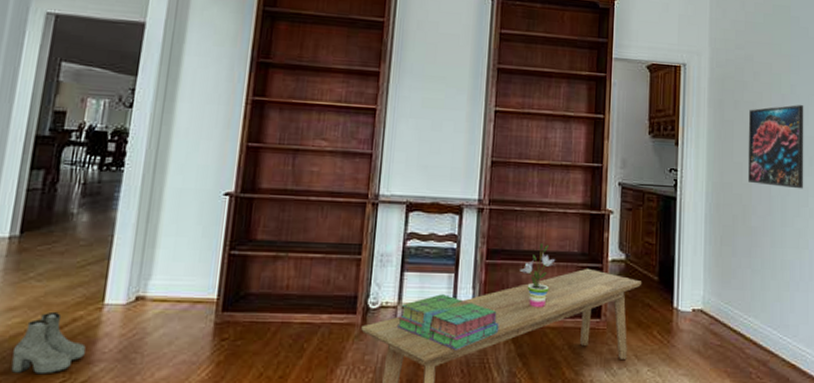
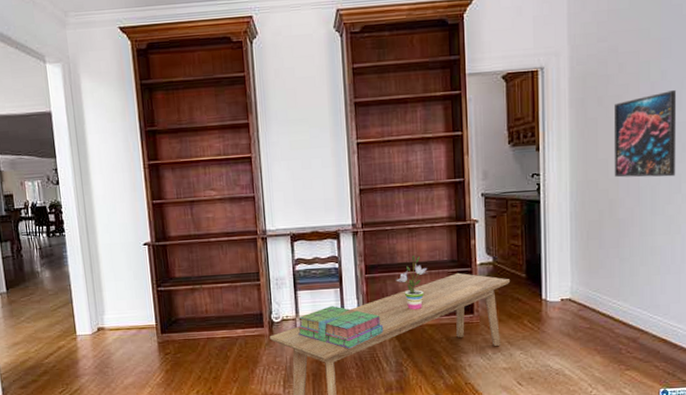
boots: present [11,311,86,375] -> none [24,343,73,387]

